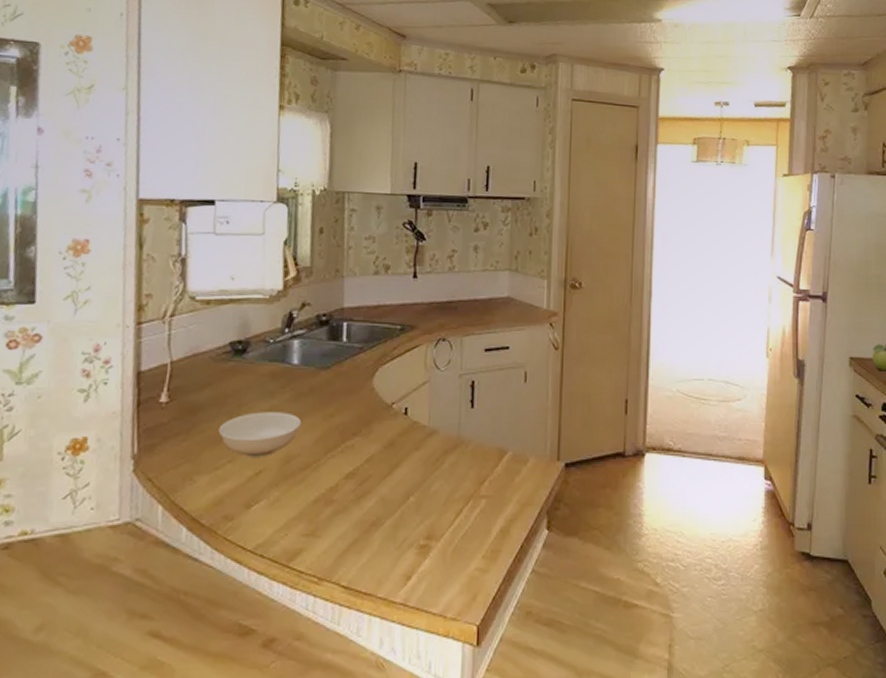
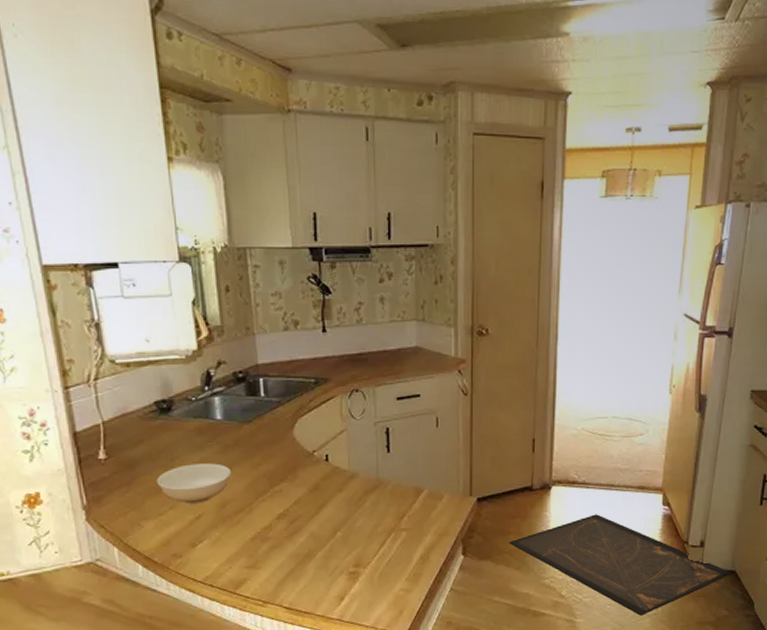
doormat: none [598,487,846,612] -> present [509,514,734,616]

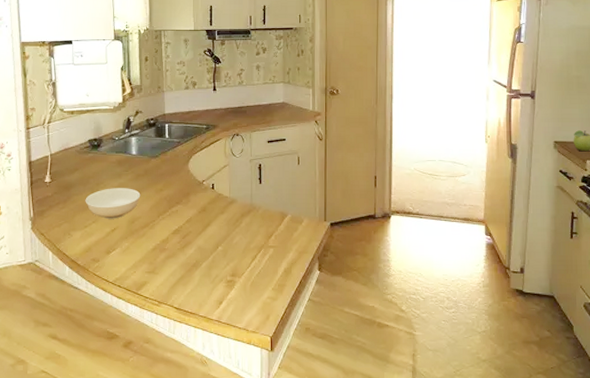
doormat: present [509,514,734,616] -> none [357,240,552,332]

